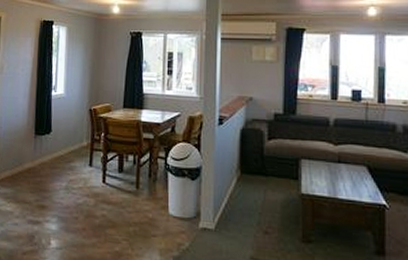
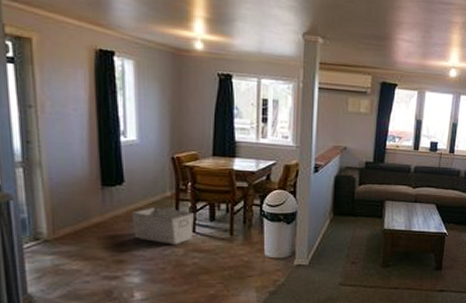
storage bin: none [54,155,106,194] -> present [131,206,195,245]

